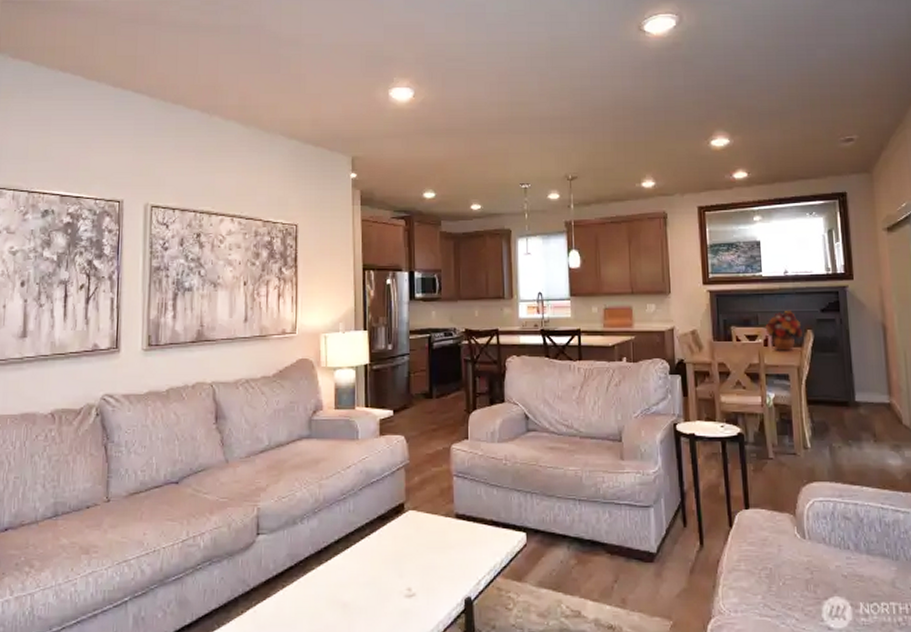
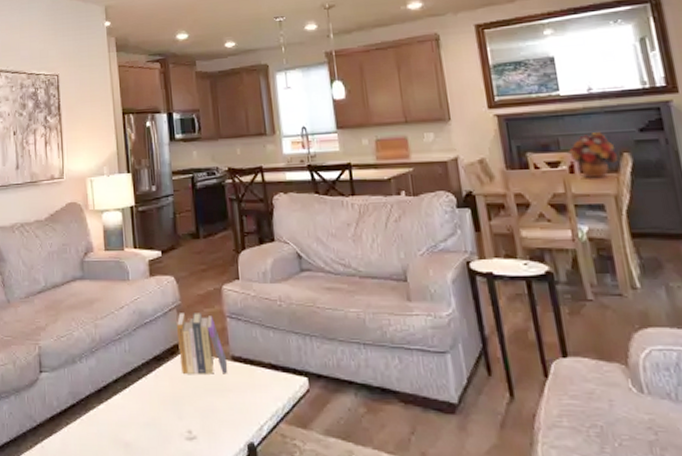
books: none [404,472,451,534] -> present [177,313,228,375]

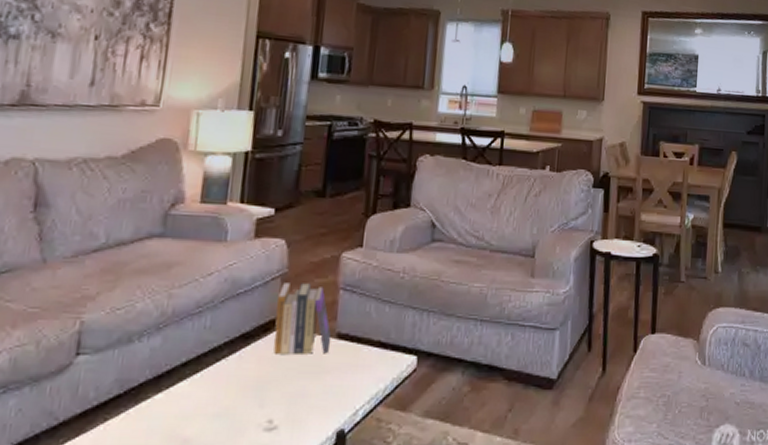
flower arrangement: present [569,132,618,178] -> none [693,130,727,171]

